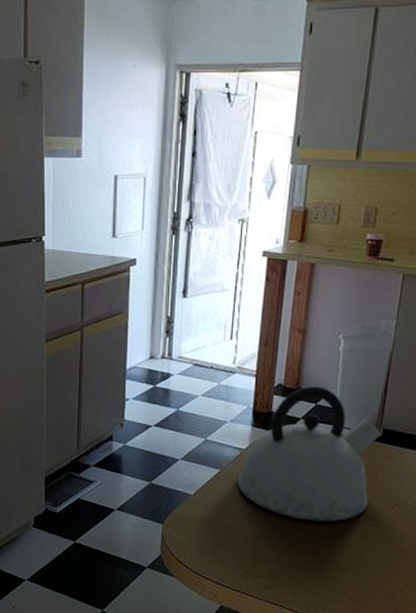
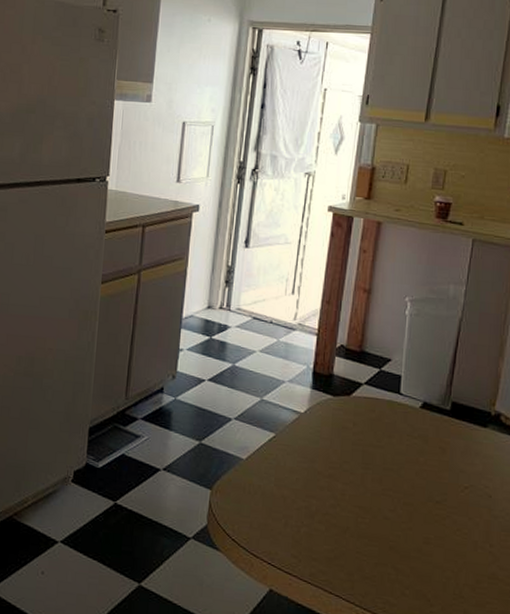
kettle: present [237,386,381,522] -> none [293,349,449,502]

